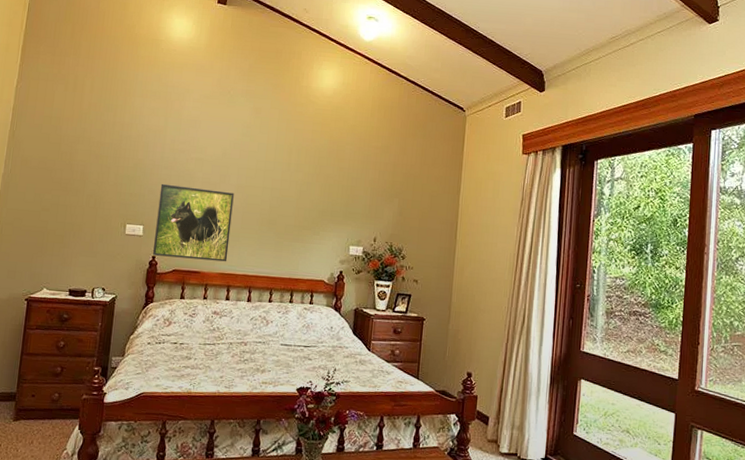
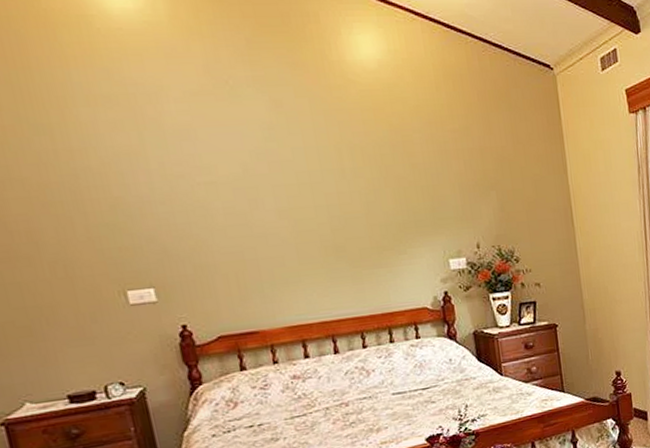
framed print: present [153,183,234,262] -> none [162,221,292,324]

